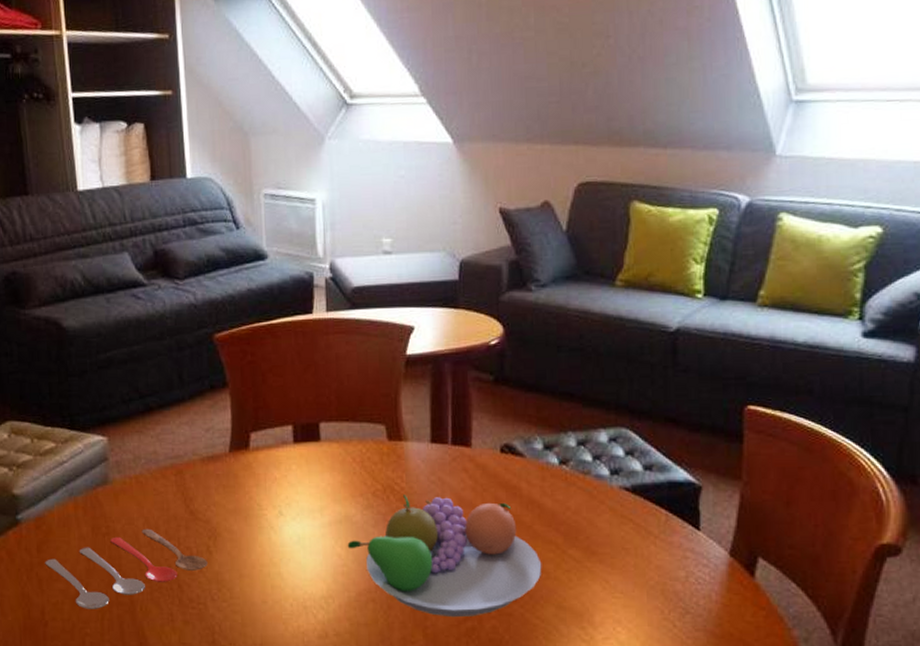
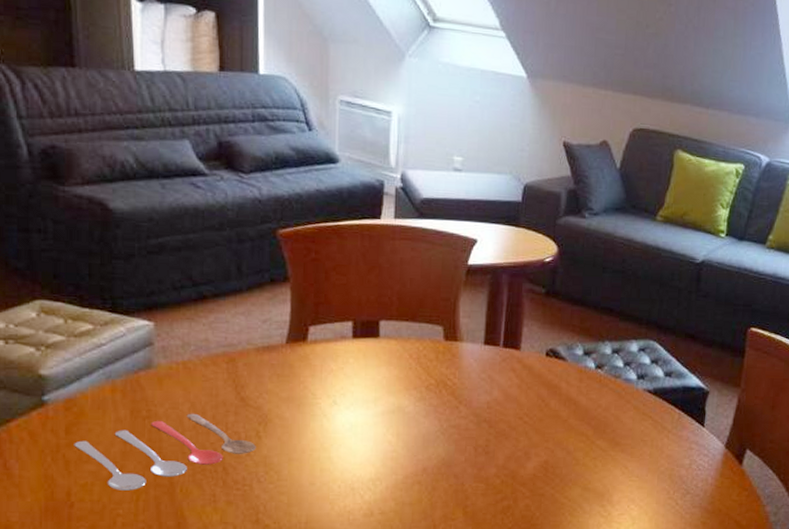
fruit bowl: present [347,495,542,618] -> none [398,389,573,498]

